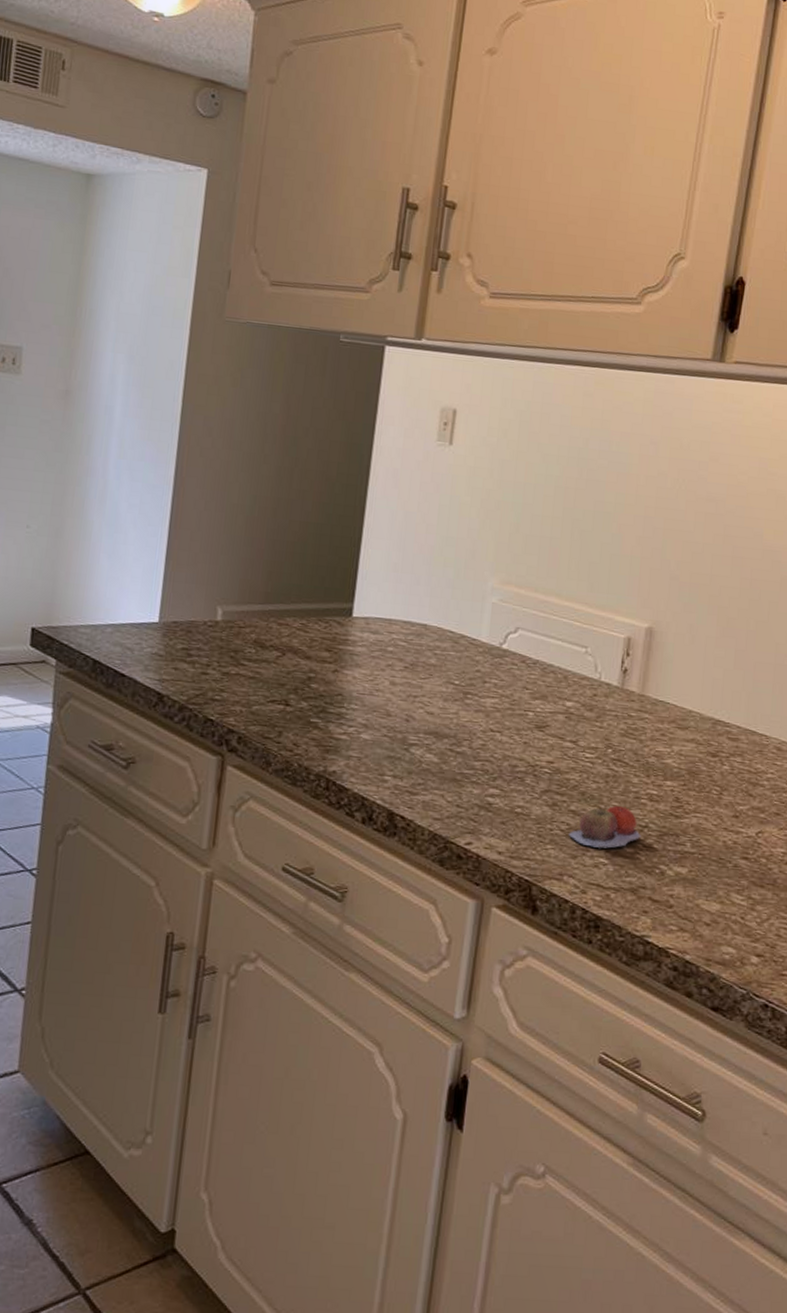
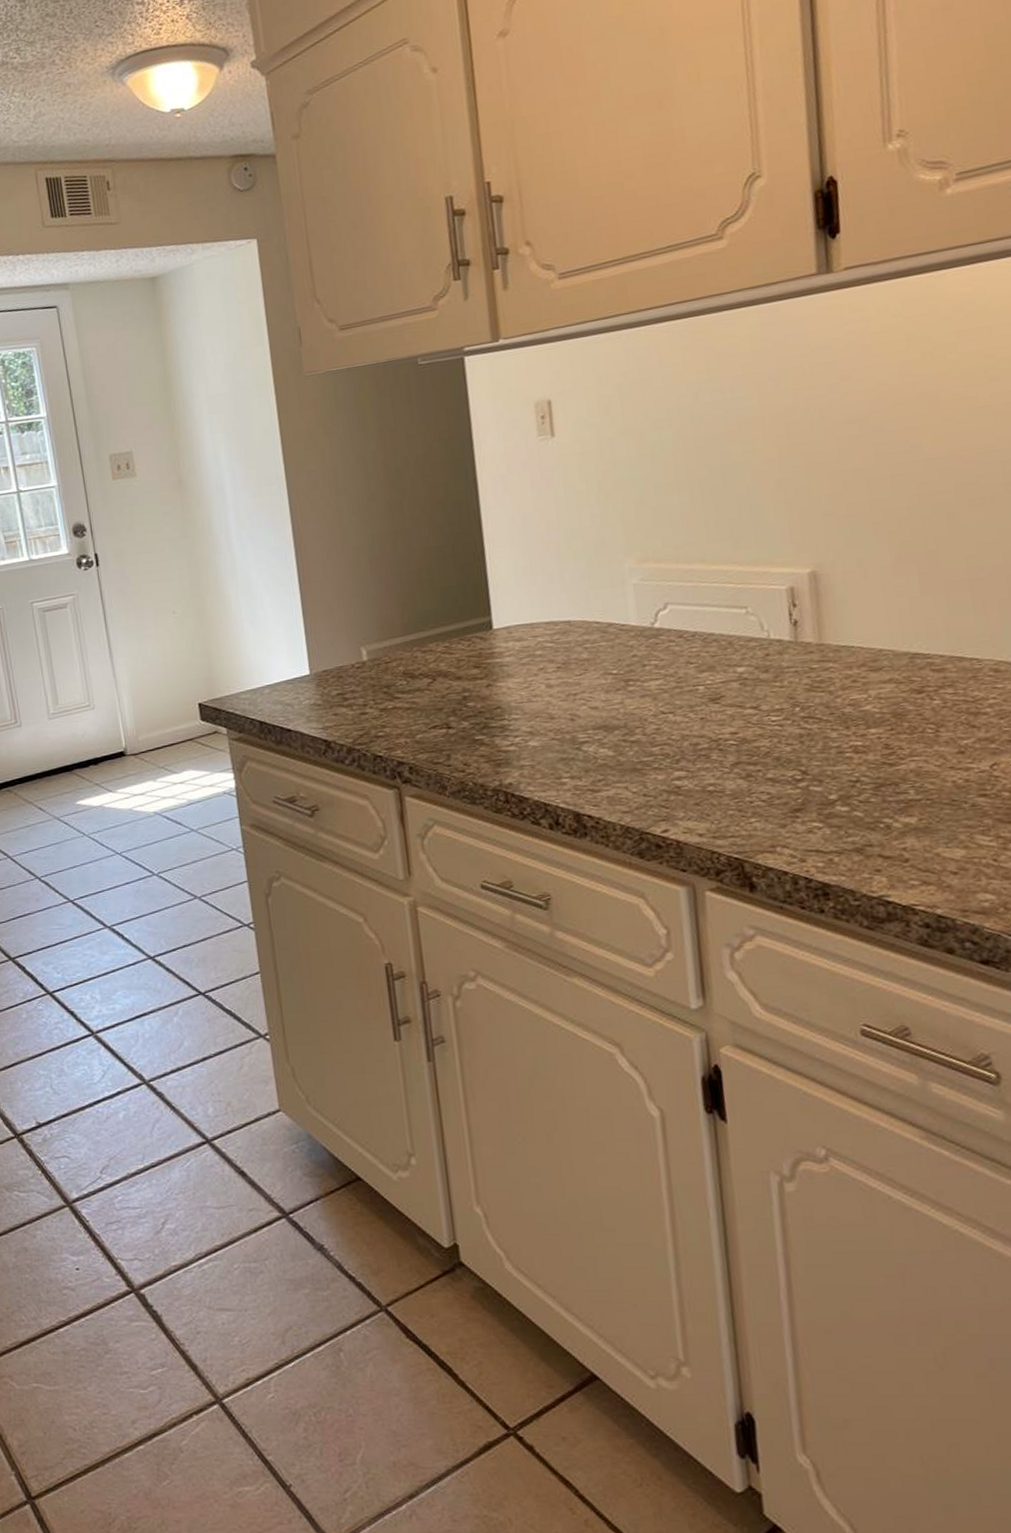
apple: present [568,806,641,849] -> none [771,765,854,813]

